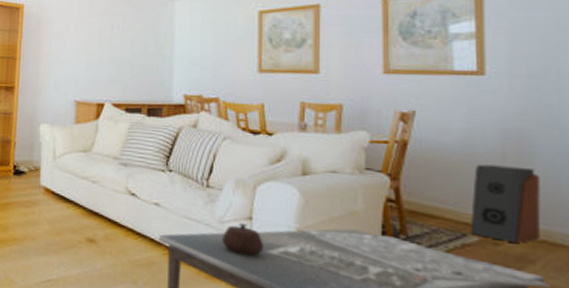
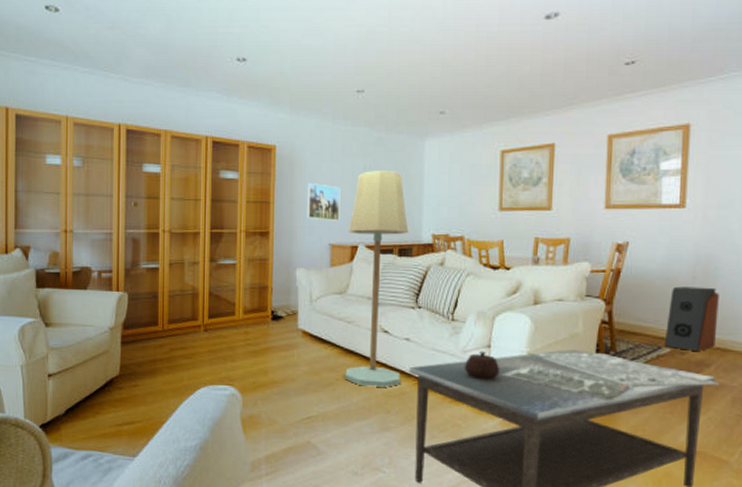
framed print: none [52,40,87,78] -> present [307,182,341,221]
floor lamp: none [88,29,159,255] -> present [345,171,409,387]

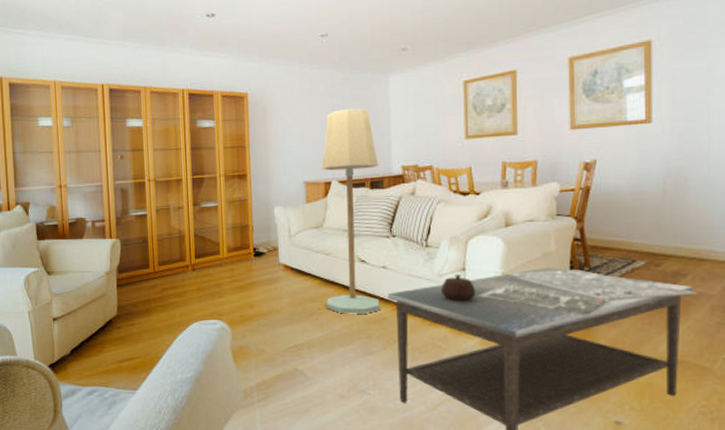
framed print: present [307,182,341,221] -> none [280,125,312,160]
speaker: present [664,286,719,351] -> none [638,199,692,262]

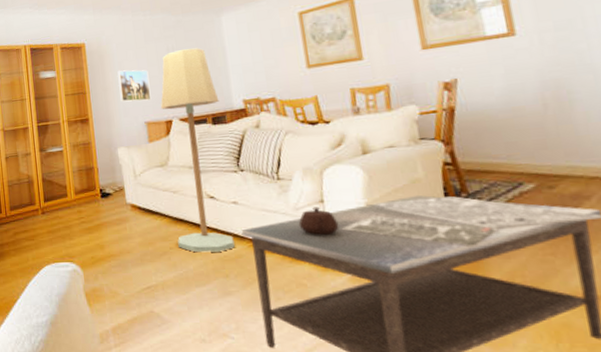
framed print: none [280,125,312,160] -> present [117,70,151,102]

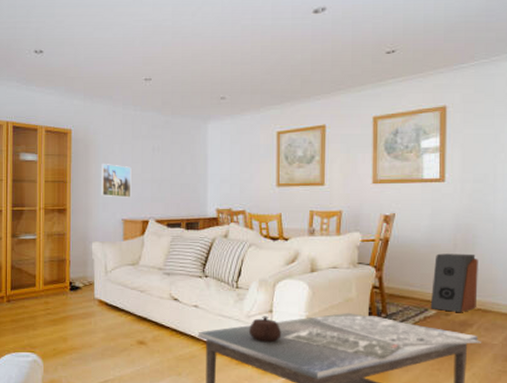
floor lamp: present [160,47,235,253] -> none [139,152,195,351]
speaker: none [520,112,591,184] -> present [430,253,478,312]

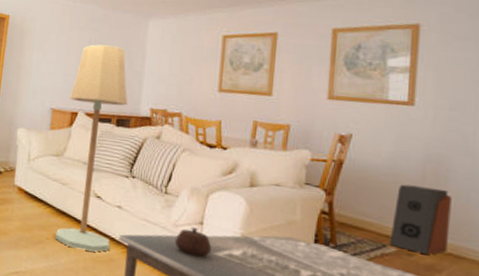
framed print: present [101,163,132,198] -> none [32,50,66,88]
floor lamp: none [139,152,195,351] -> present [55,44,128,252]

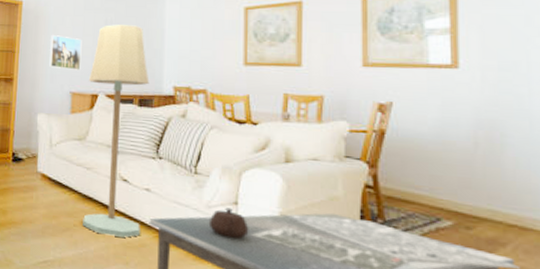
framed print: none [32,50,66,88] -> present [49,34,82,70]
speaker: present [389,184,452,255] -> none [444,152,511,227]

